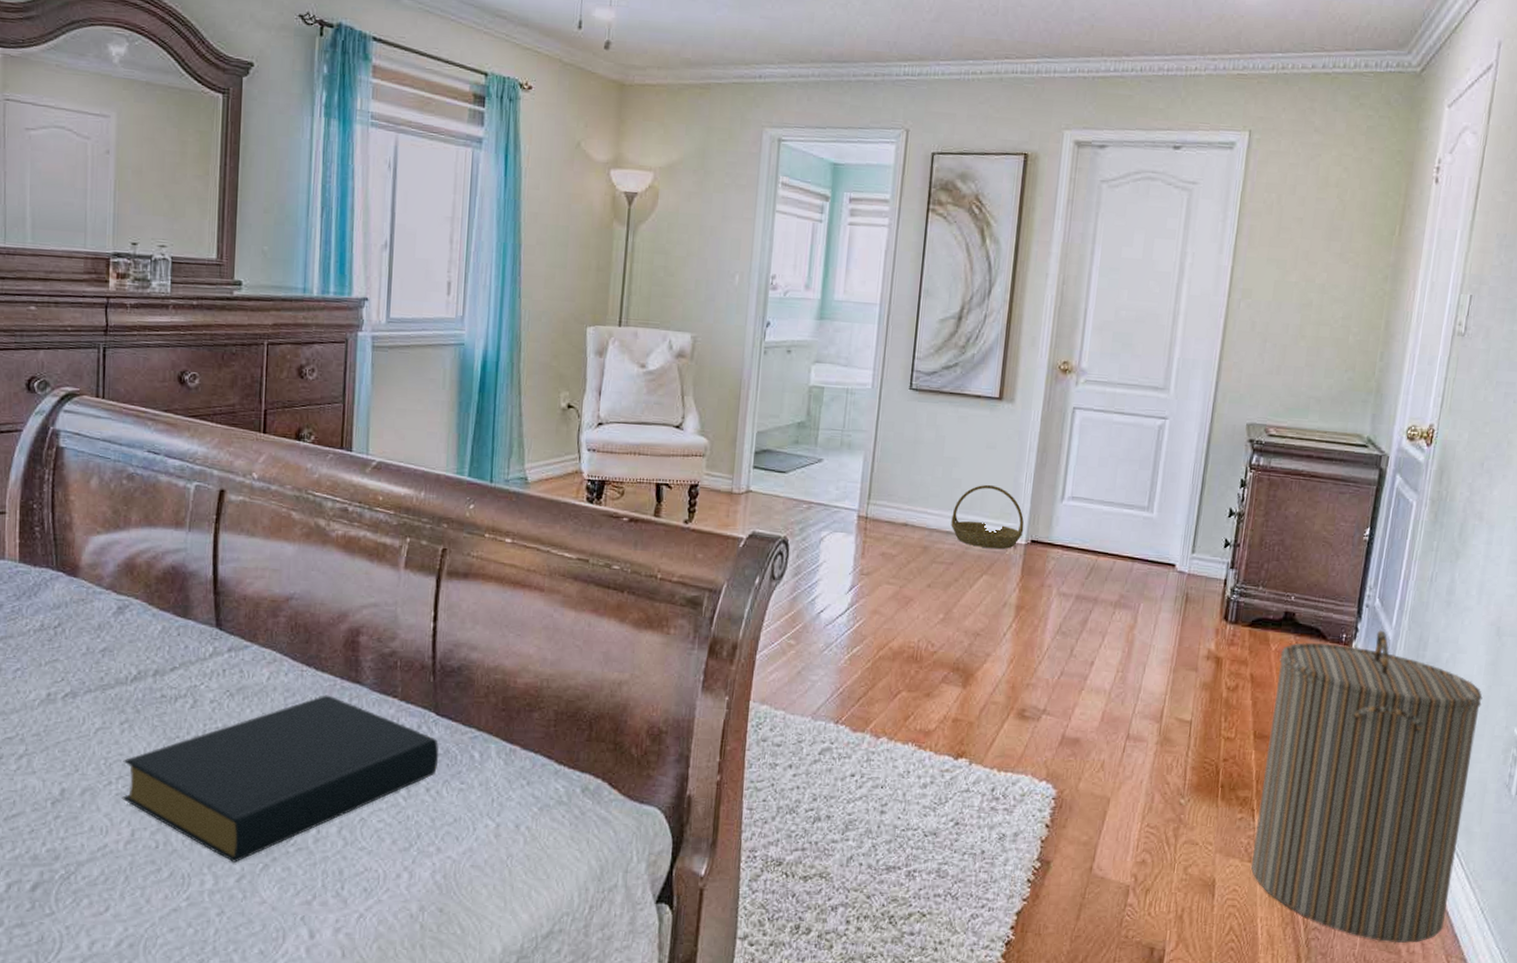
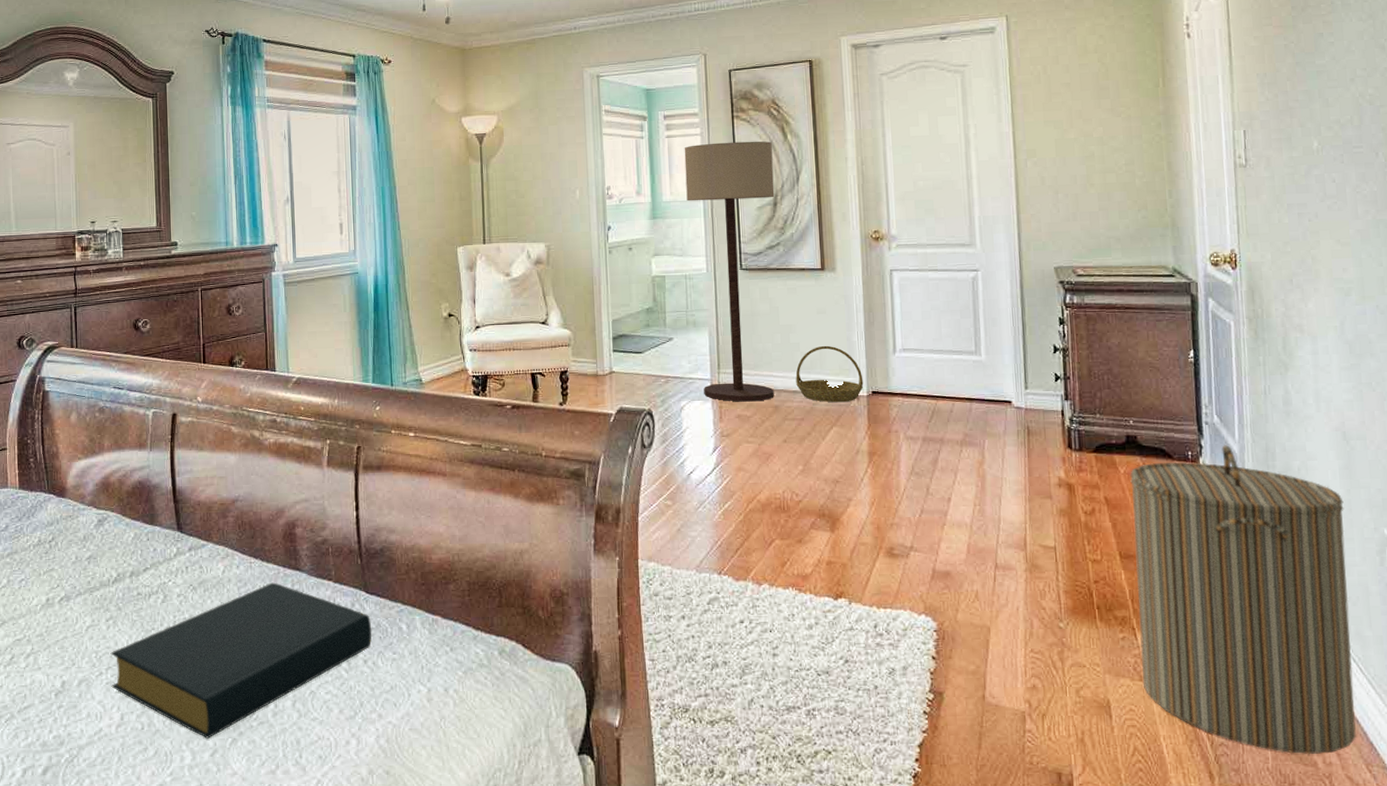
floor lamp: none [848,237,967,540] -> present [684,141,775,402]

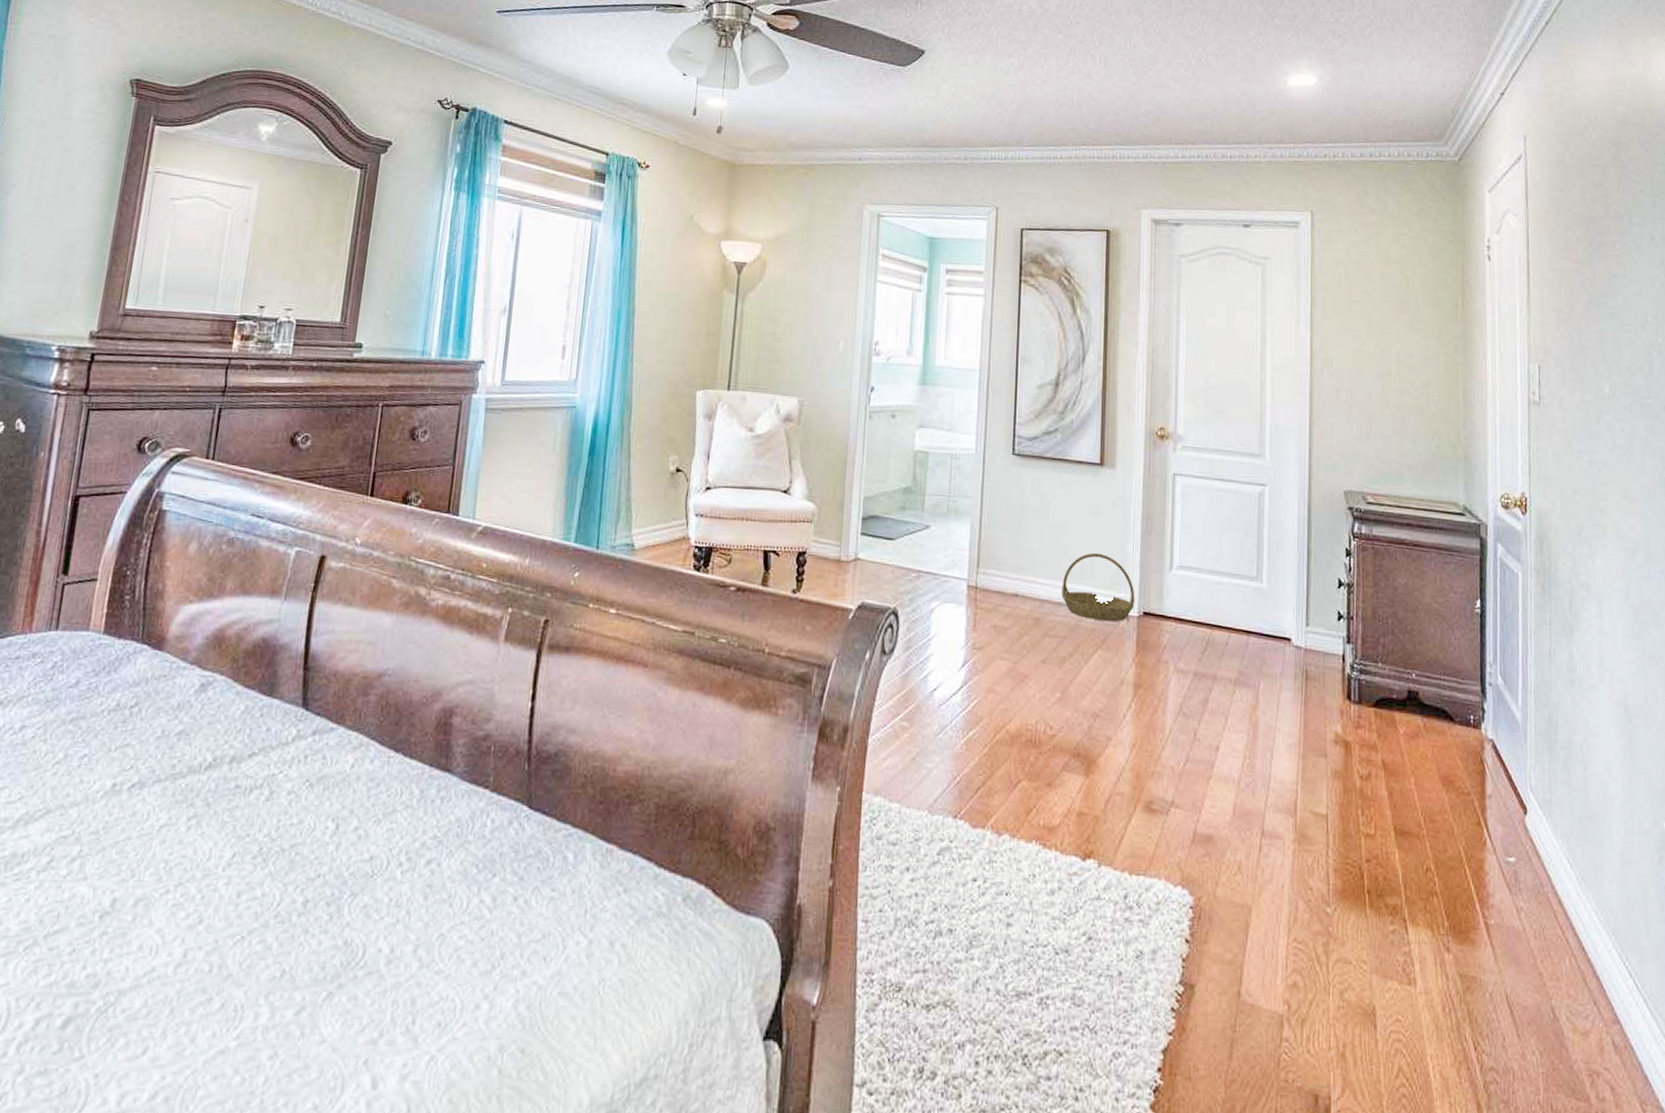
hardback book: present [110,582,372,738] -> none [178,785,530,990]
floor lamp: present [684,141,775,402] -> none [958,306,1059,611]
laundry hamper: present [1130,445,1357,755] -> none [1410,711,1632,1088]

